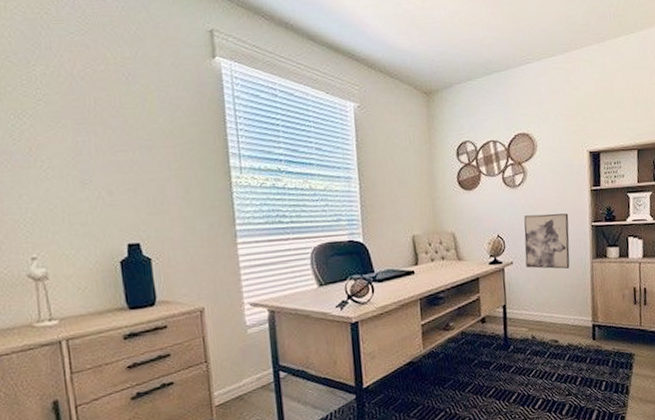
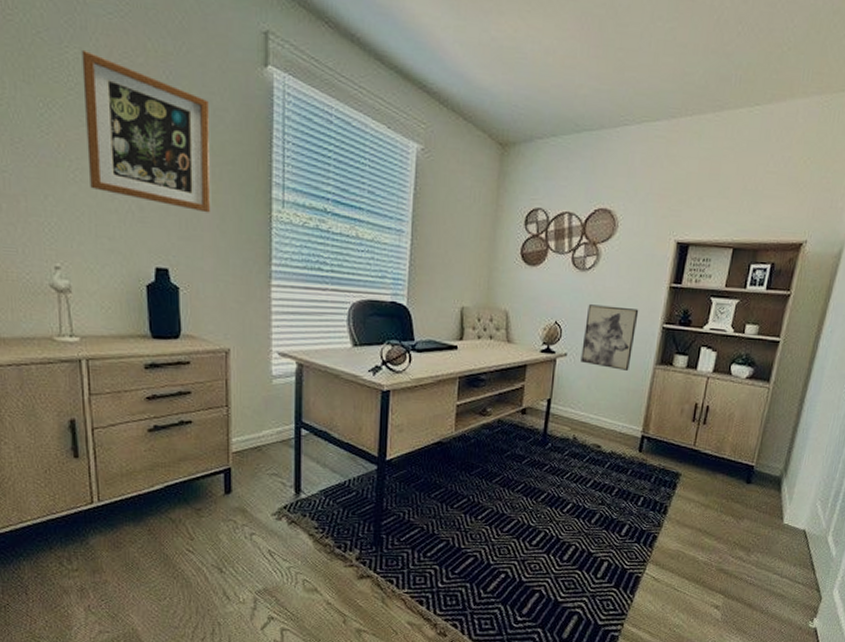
wall art: none [47,65,176,189] -> present [81,49,211,213]

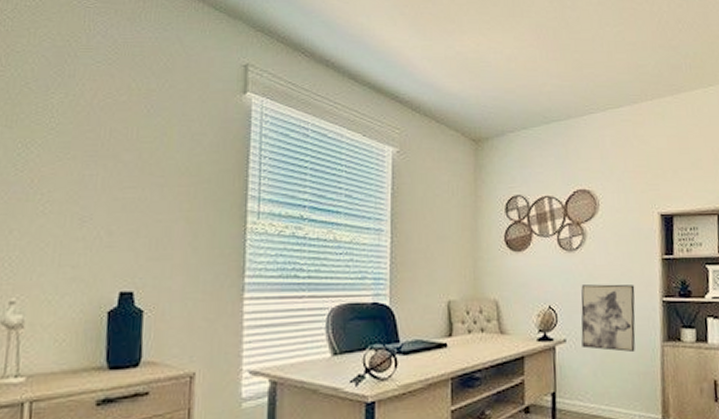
wall art: present [81,49,211,213] -> none [59,94,187,232]

